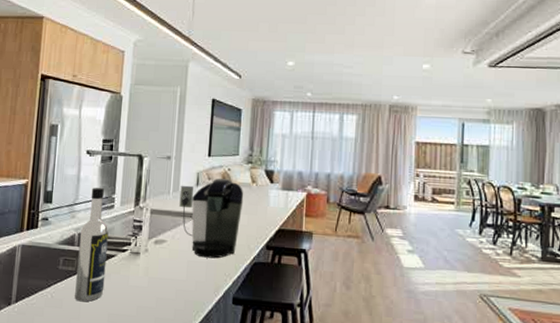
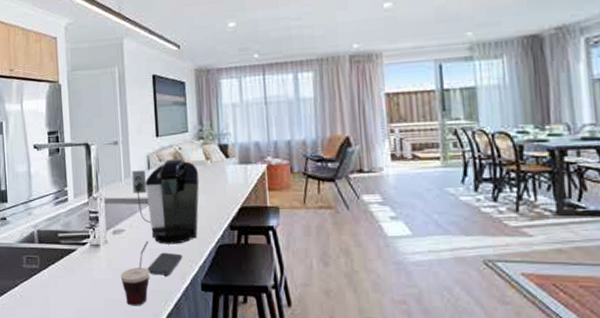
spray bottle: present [75,187,109,302] -> none [38,181,70,299]
cup: none [156,253,188,315] -> present [120,240,150,306]
smartphone: none [183,265,219,288] -> present [147,252,183,276]

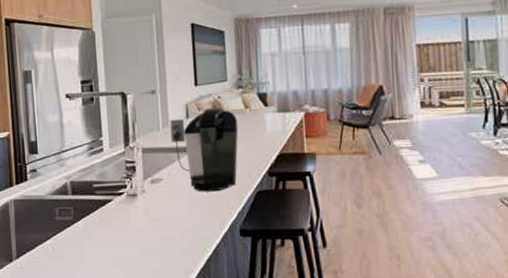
cup: present [120,240,150,306] -> none [158,189,189,254]
smartphone: present [147,252,183,276] -> none [186,200,222,223]

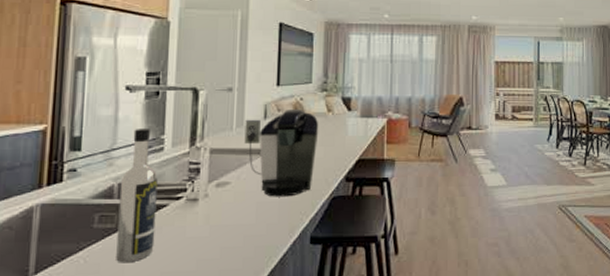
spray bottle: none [72,131,106,251] -> present [116,127,158,263]

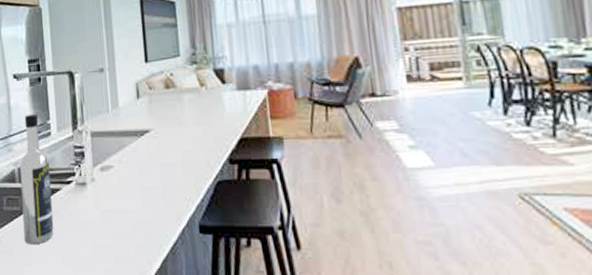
coffee maker: present [244,110,319,197] -> none [119,86,194,181]

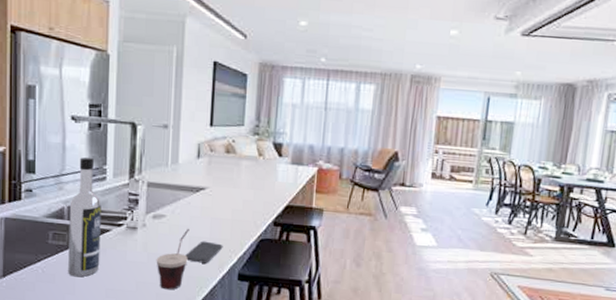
cup: none [109,177,142,252] -> present [156,228,189,290]
smartphone: none [139,190,178,217] -> present [185,241,223,264]

